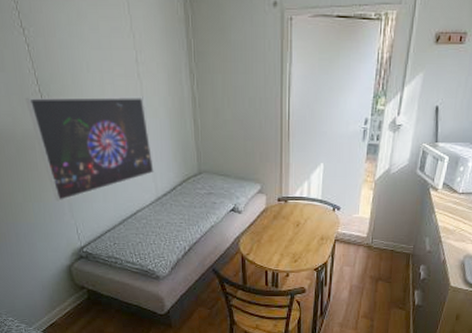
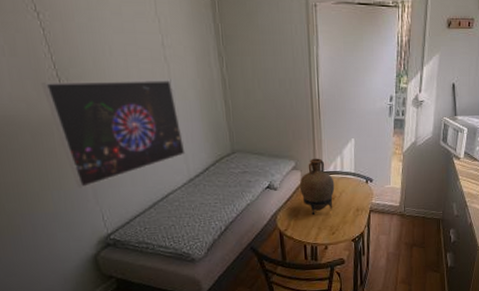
vase: none [265,182,300,242] -> present [300,158,335,216]

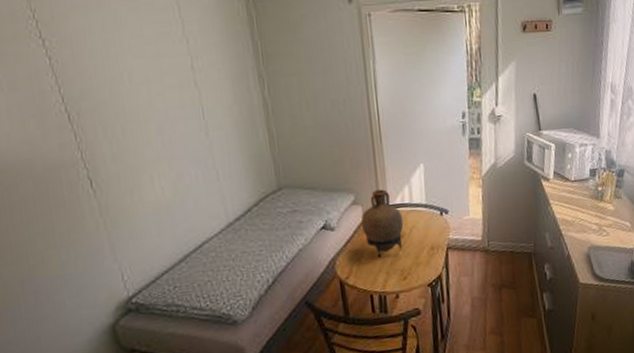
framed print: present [41,80,186,188] -> none [46,109,222,243]

